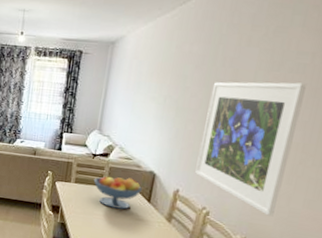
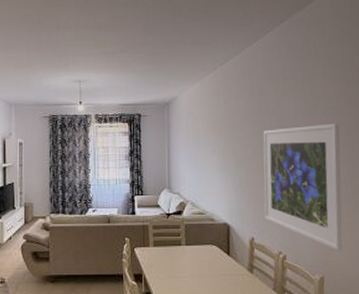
fruit bowl: present [93,176,142,210] -> none [171,233,219,267]

